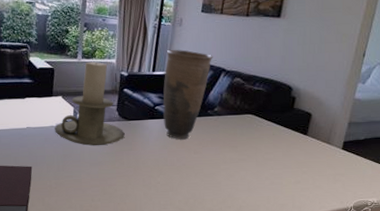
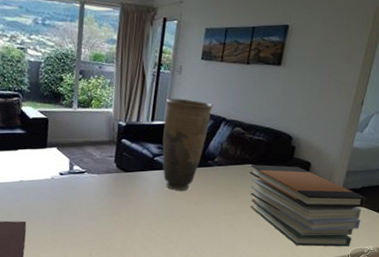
candle holder: present [55,61,125,146] -> none [50,111,123,199]
book stack: none [249,114,369,199] -> present [249,164,366,247]

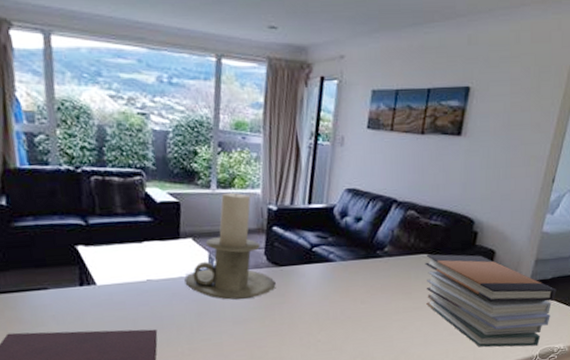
candle holder: none [50,111,123,199] -> present [184,192,276,300]
vase: present [162,98,213,191] -> none [322,175,382,288]

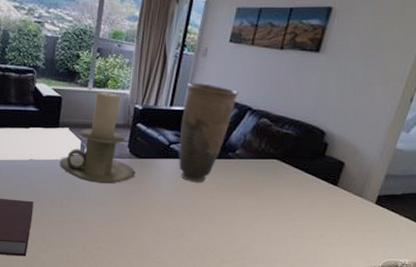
vase: none [322,175,382,288] -> present [179,82,239,183]
book stack: present [425,254,556,348] -> none [271,160,406,258]

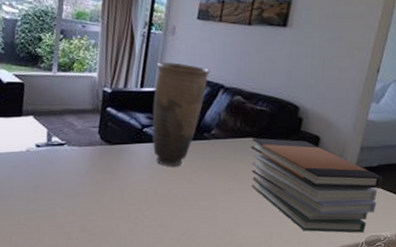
candle holder: present [60,91,135,184] -> none [24,75,108,175]
book stack: none [271,160,406,258] -> present [250,138,382,233]

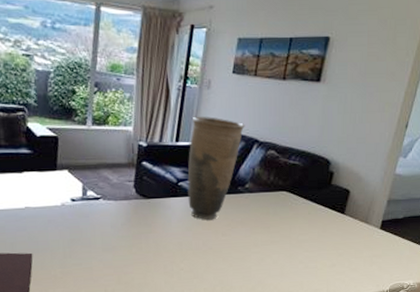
book stack: present [250,138,382,233] -> none [283,191,407,282]

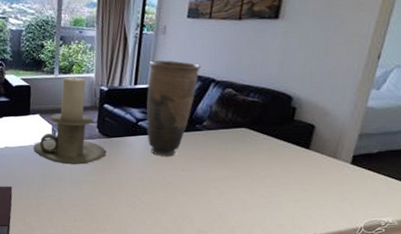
candle holder: none [59,129,143,229] -> present [33,77,107,165]

